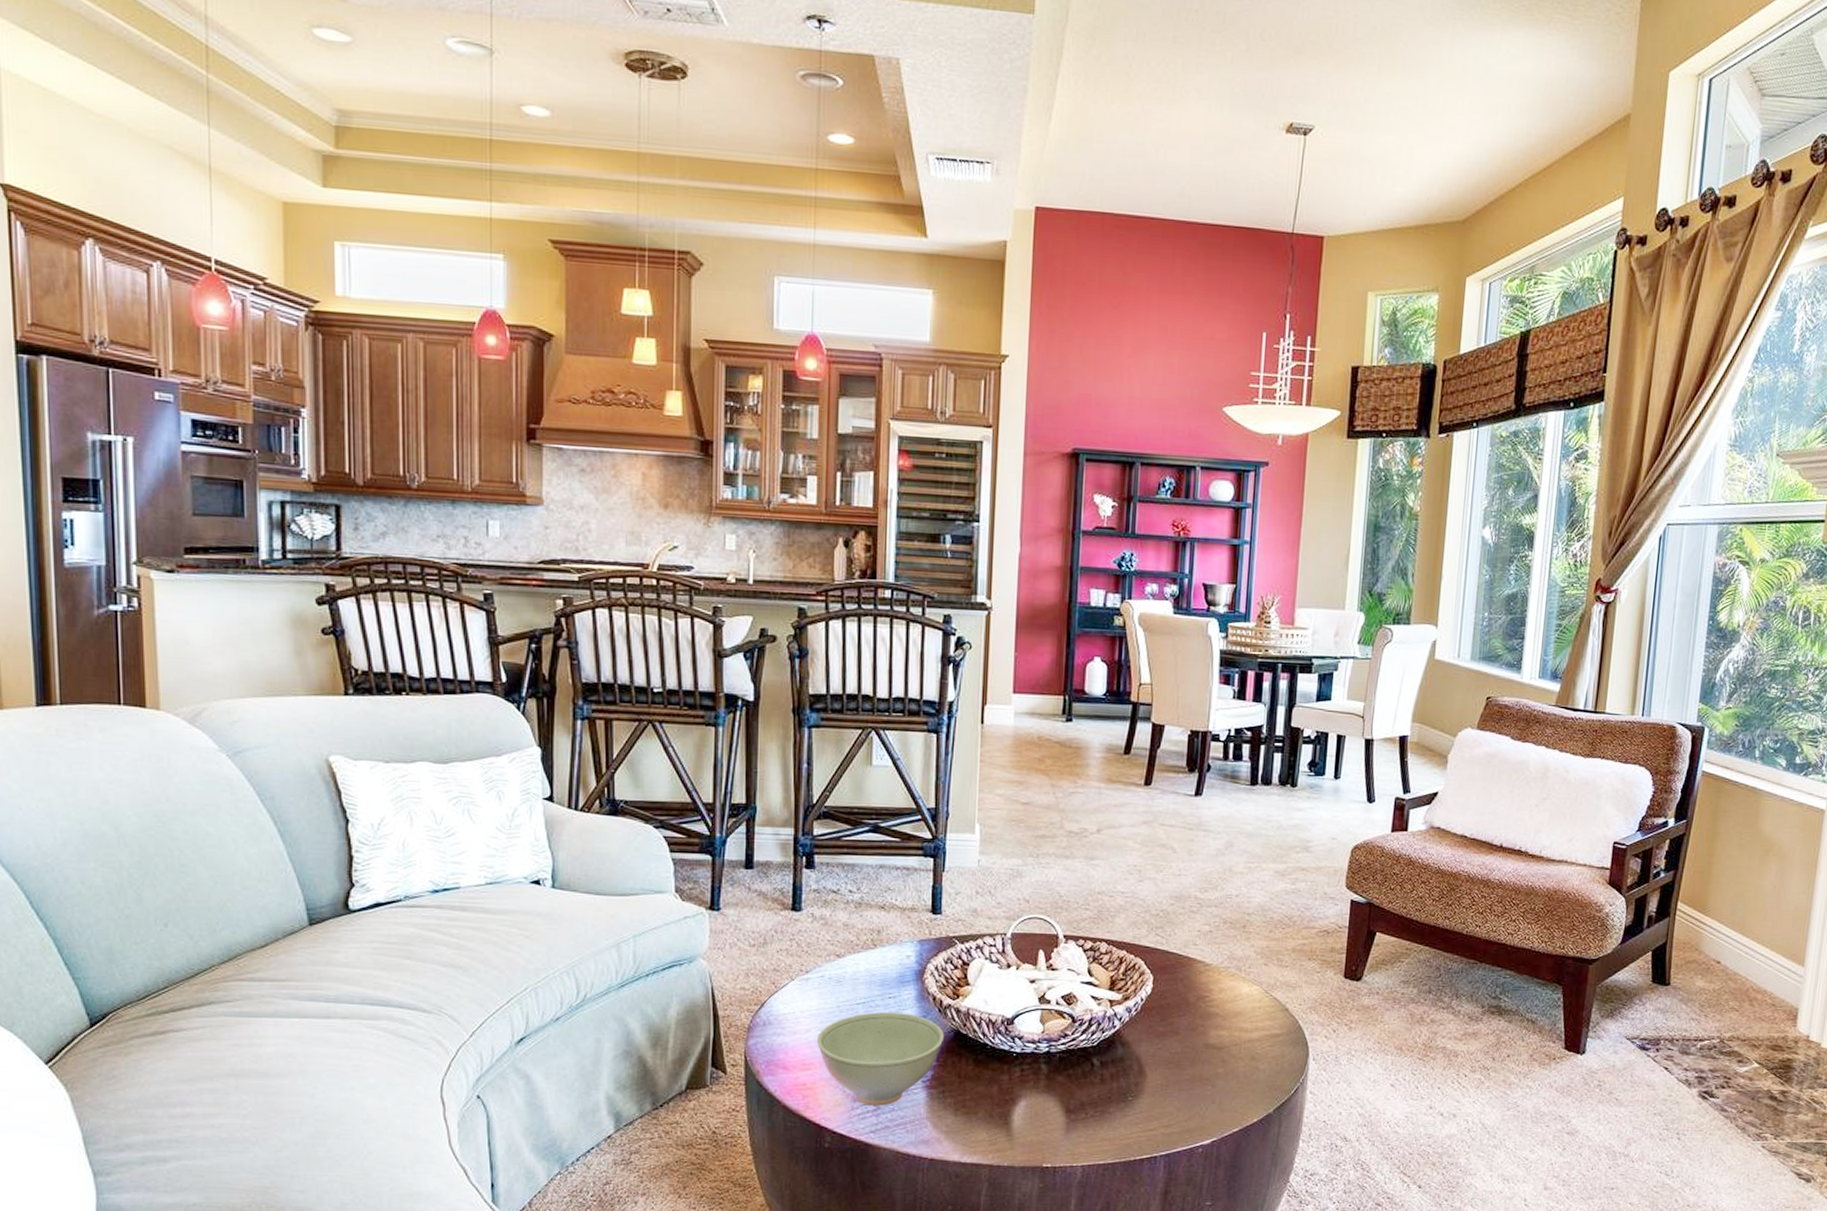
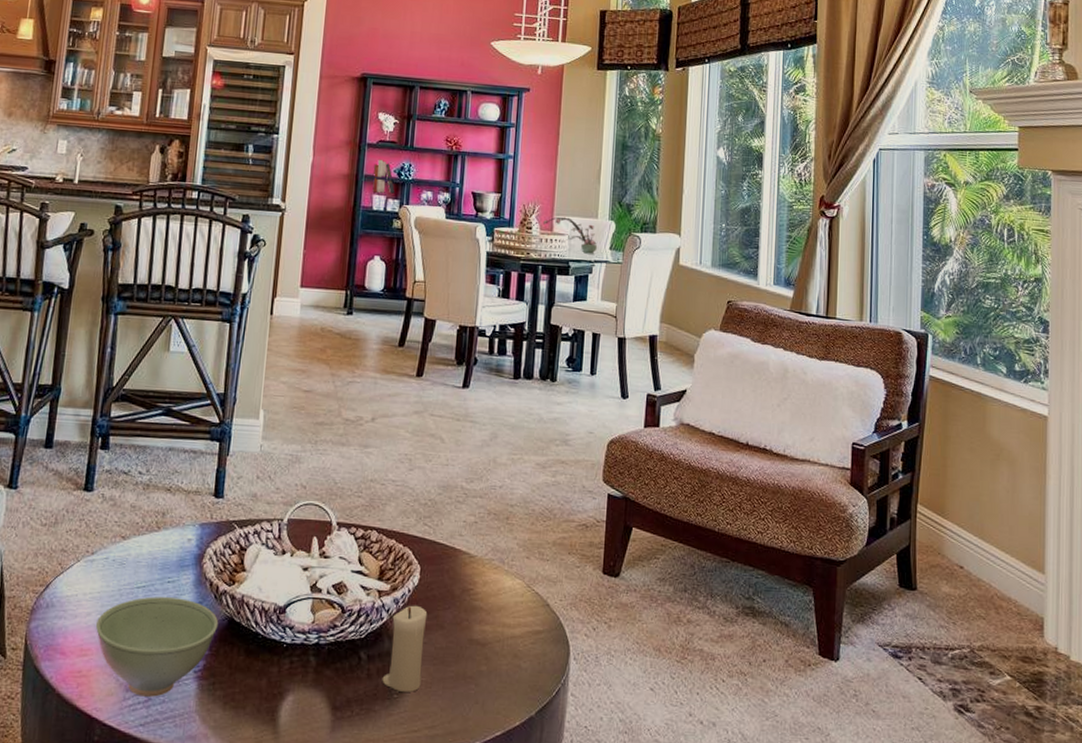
books: none [1090,548,1115,587] -> present [372,159,395,194]
candle: none [1116,1013,1162,1096] -> present [382,605,428,693]
flower arrangement: none [1284,608,1345,650] -> present [543,216,598,254]

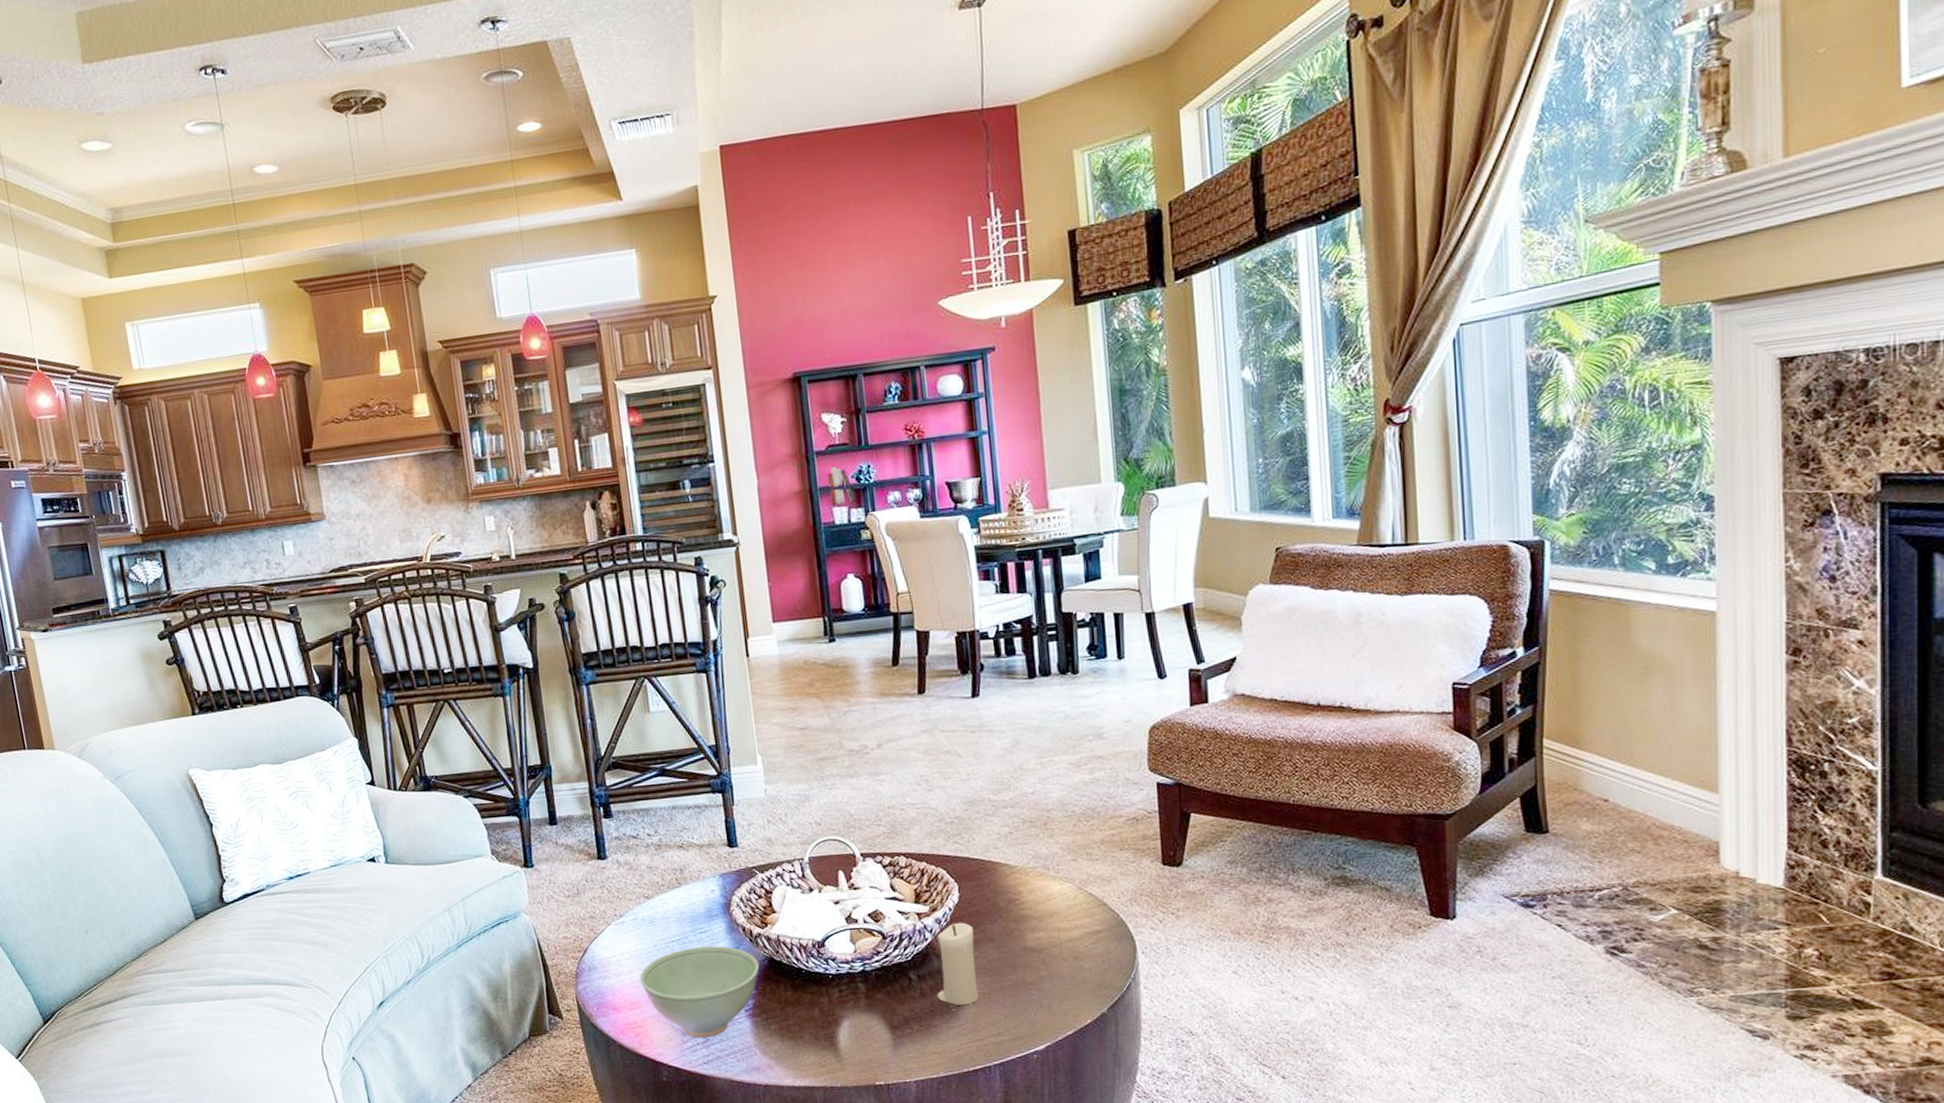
flower arrangement: present [543,216,598,254] -> none [1036,488,1106,526]

